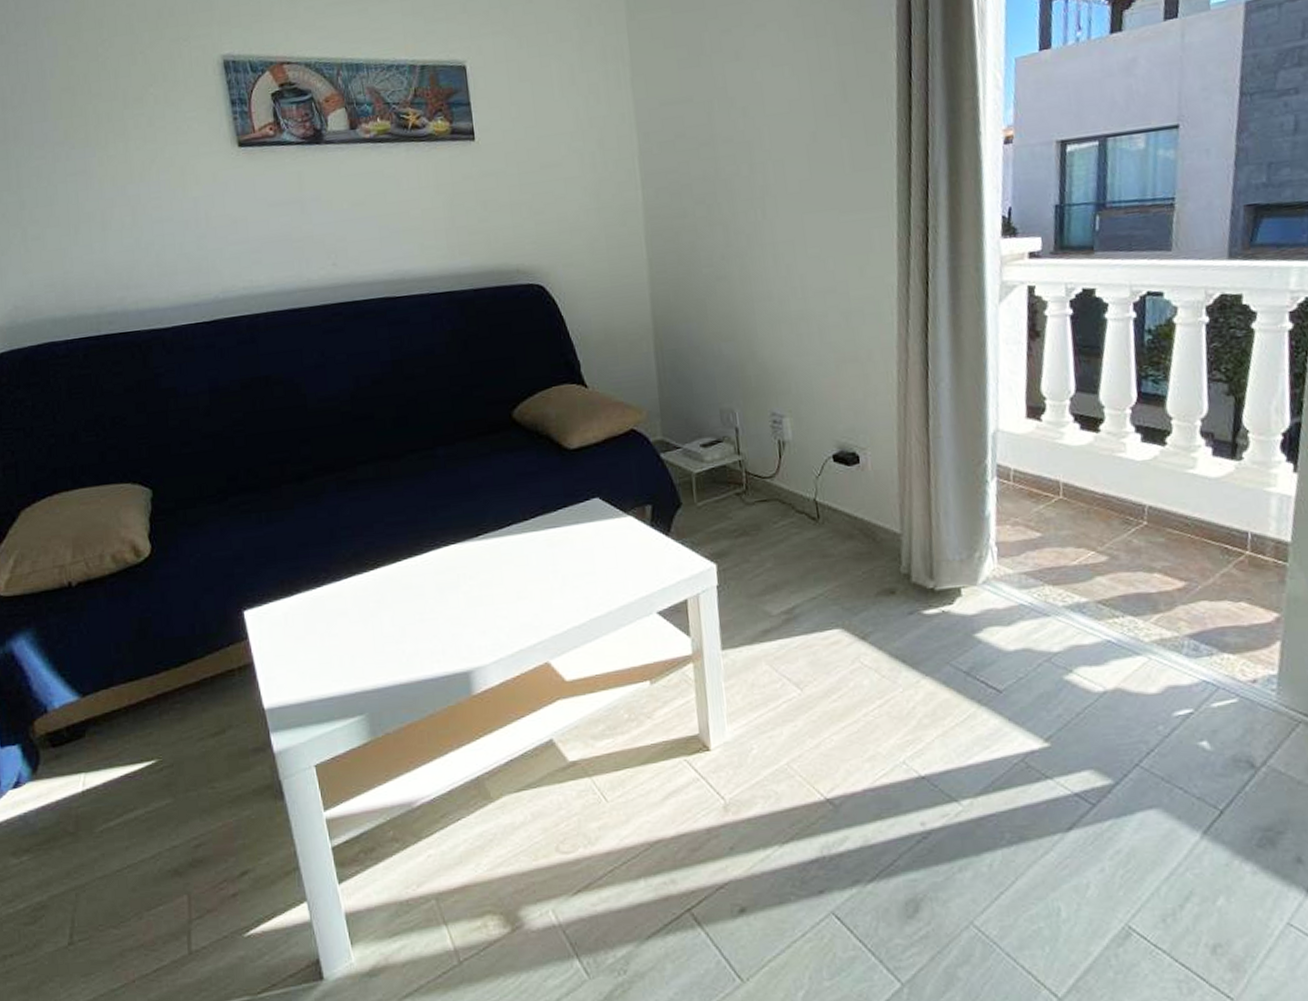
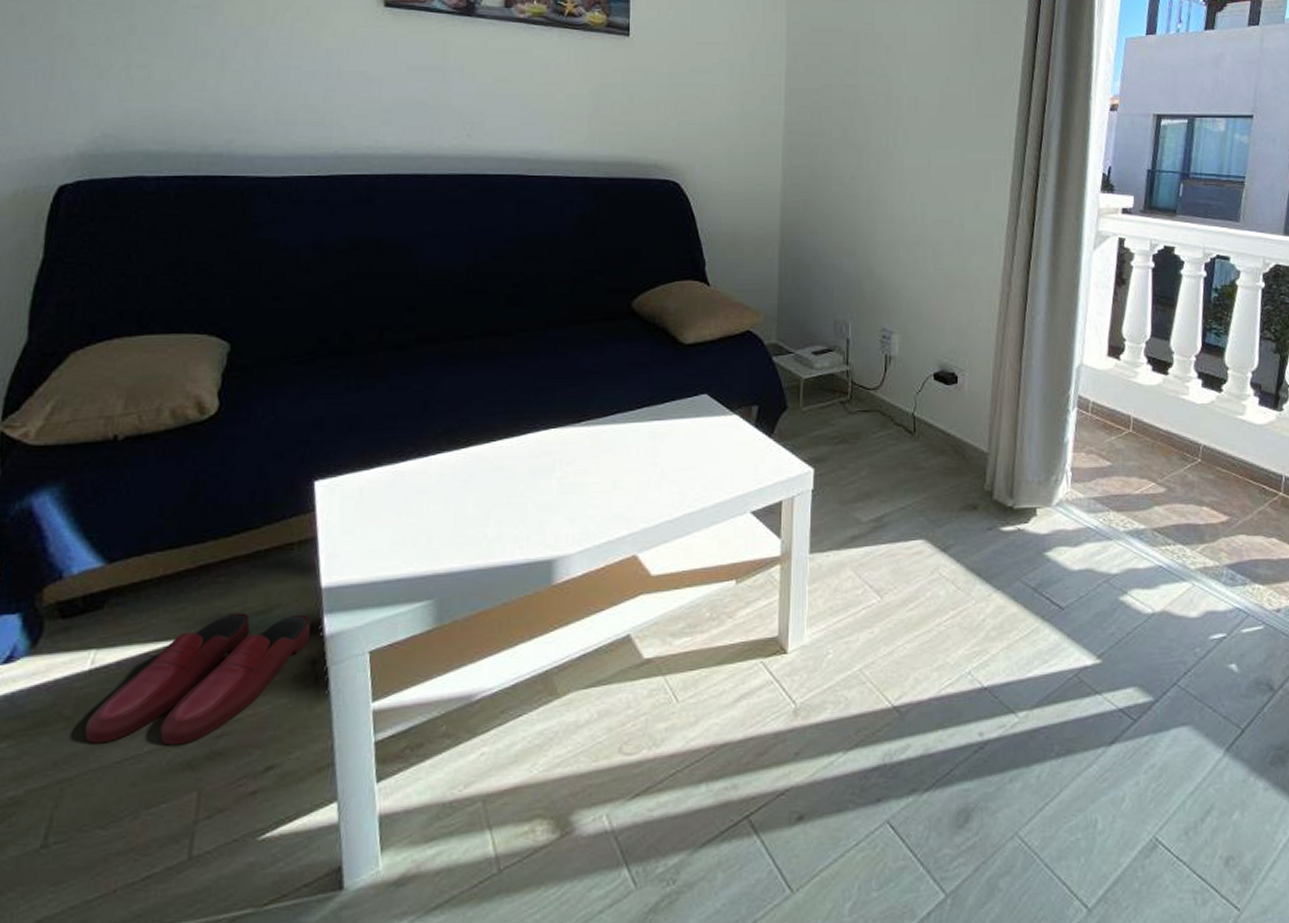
slippers: none [87,734,262,855] -> present [85,612,311,746]

